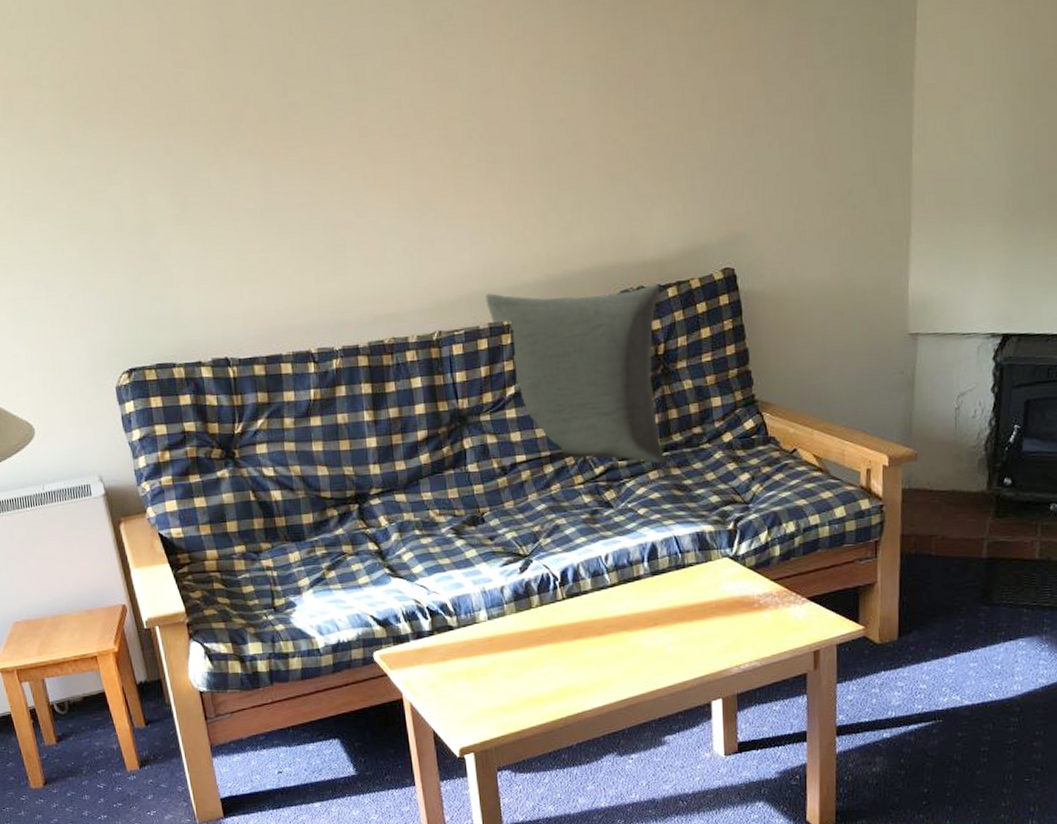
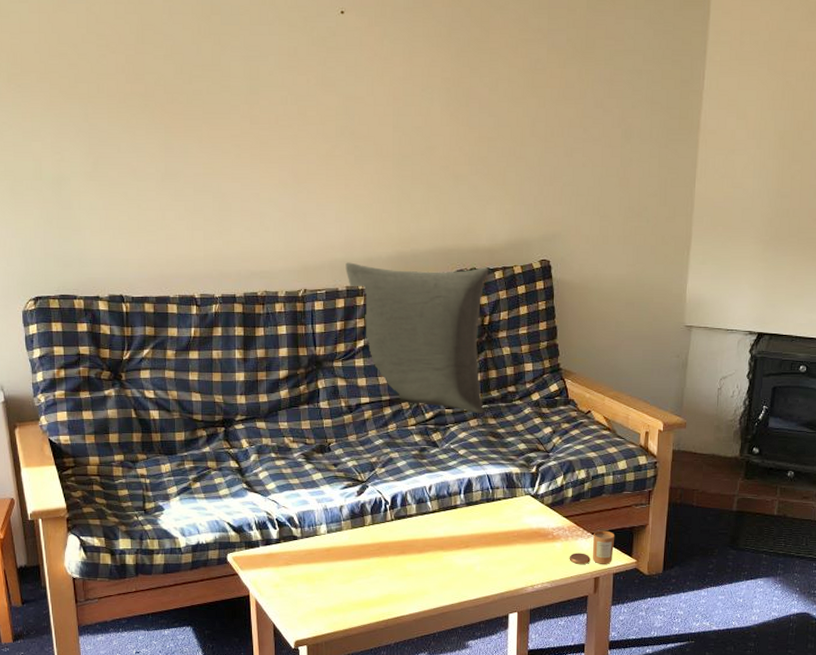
candle: none [781,593,836,636] -> present [569,530,615,564]

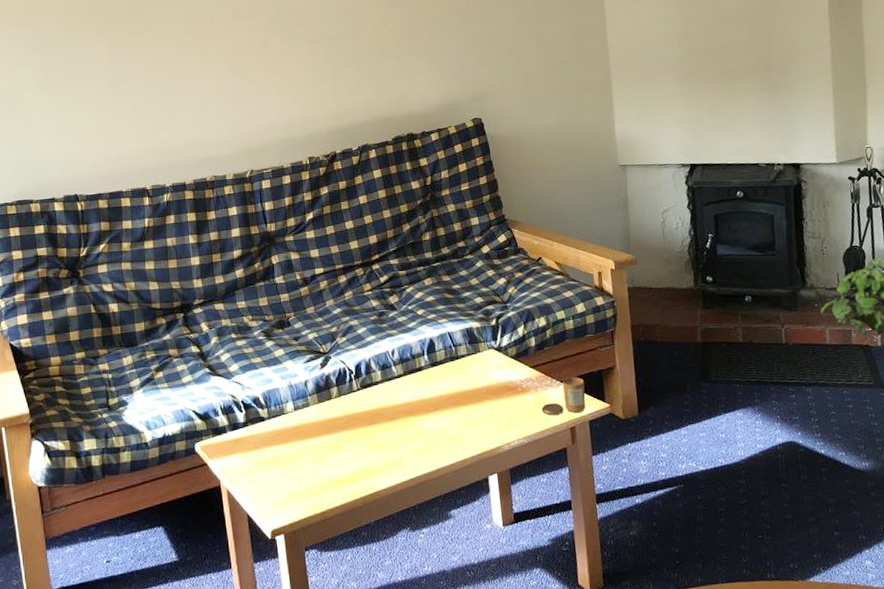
pillow: present [345,262,489,414] -> none [288,131,437,273]

